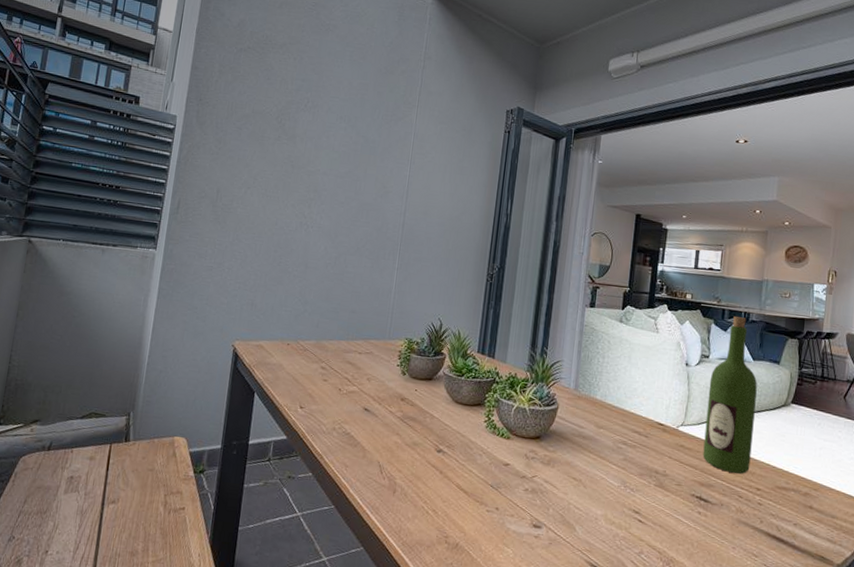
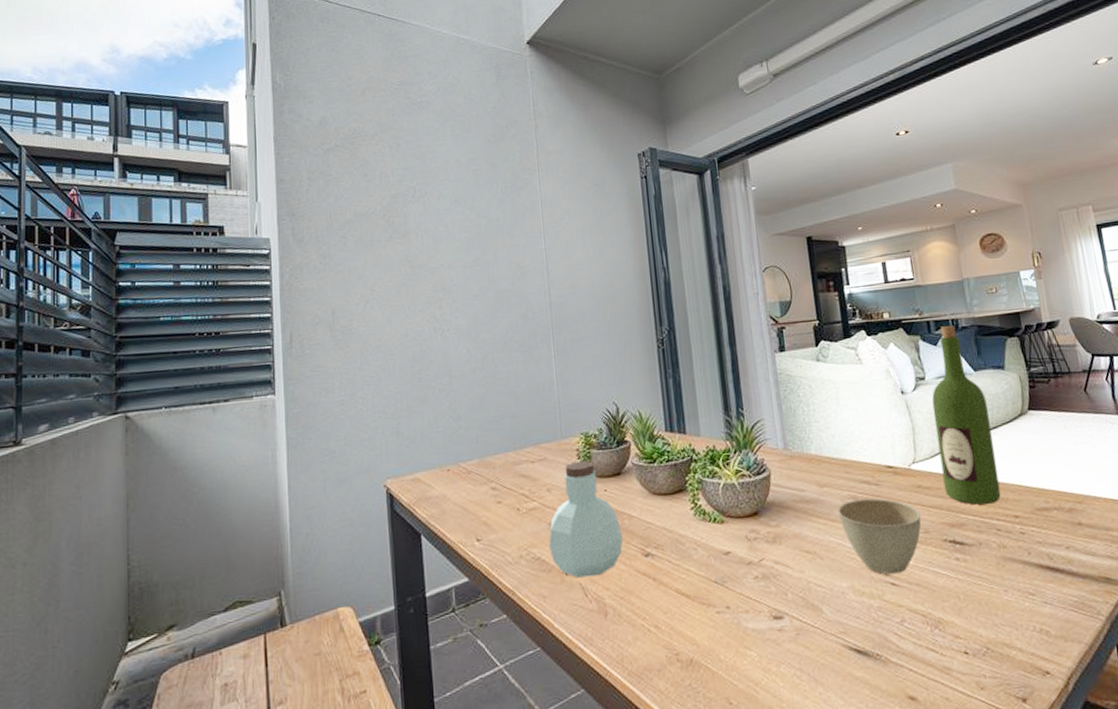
jar: none [359,361,423,459] -> present [549,460,623,578]
cup: none [607,444,677,514] -> present [837,498,921,575]

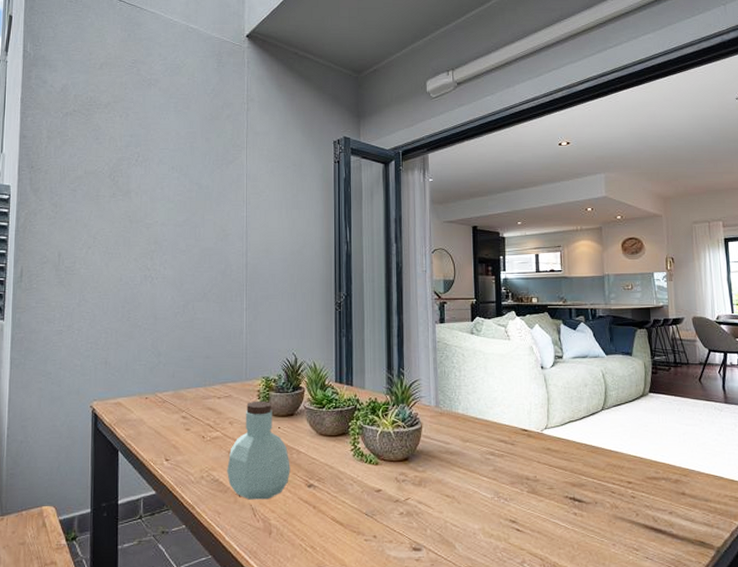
cup: present [837,498,921,575] -> none [476,455,548,522]
wine bottle: present [932,325,1001,505] -> none [566,314,618,469]

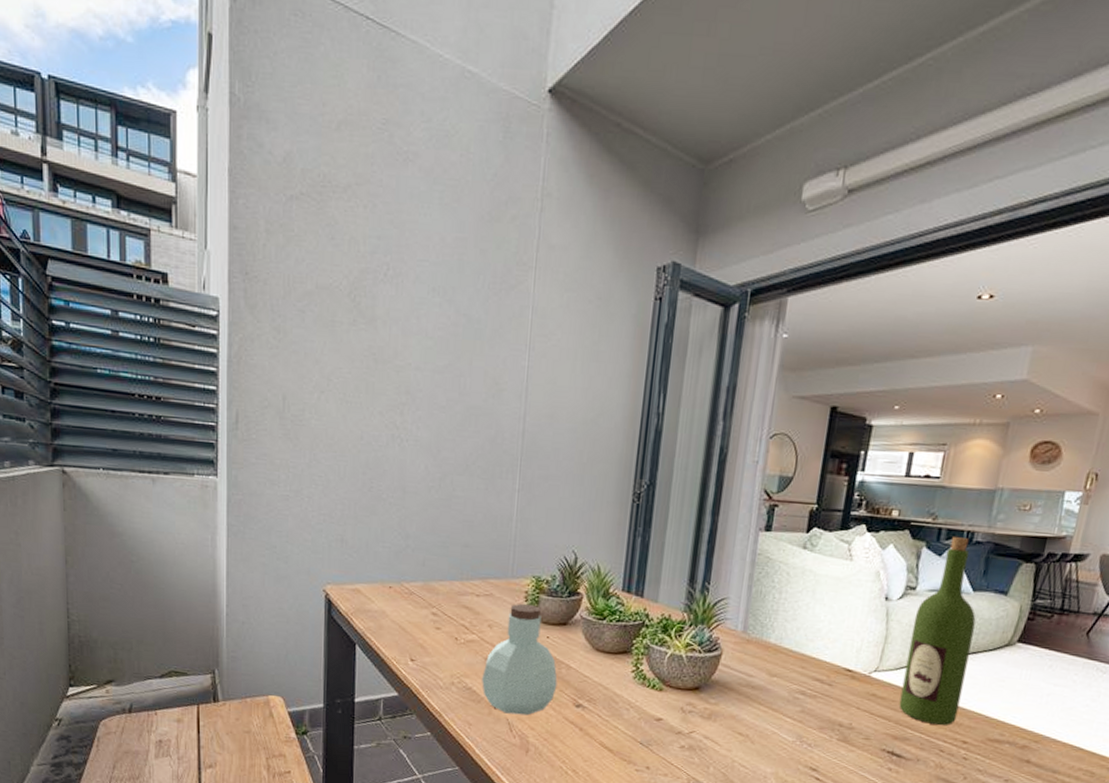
wine bottle: none [566,314,618,469] -> present [899,537,976,725]

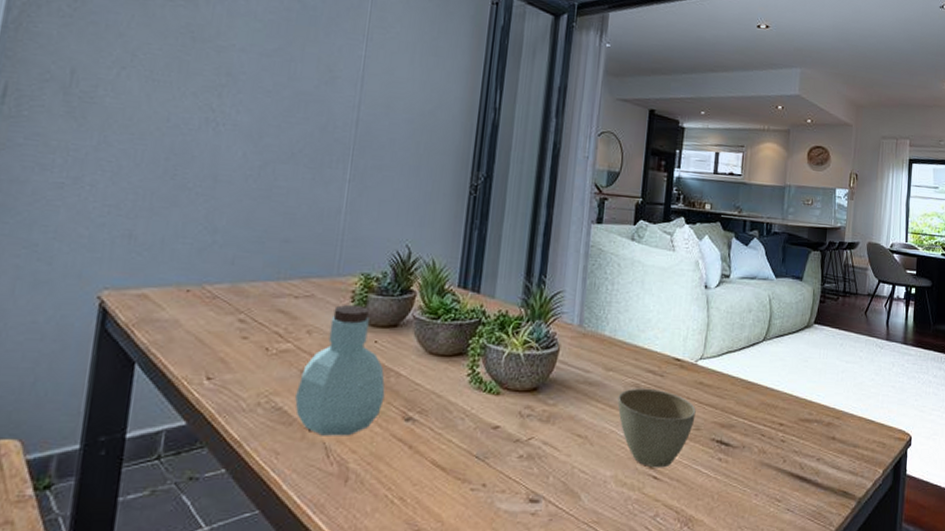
cup: none [781,694,867,771] -> present [617,388,696,468]
wine bottle: present [899,537,976,725] -> none [723,228,780,409]

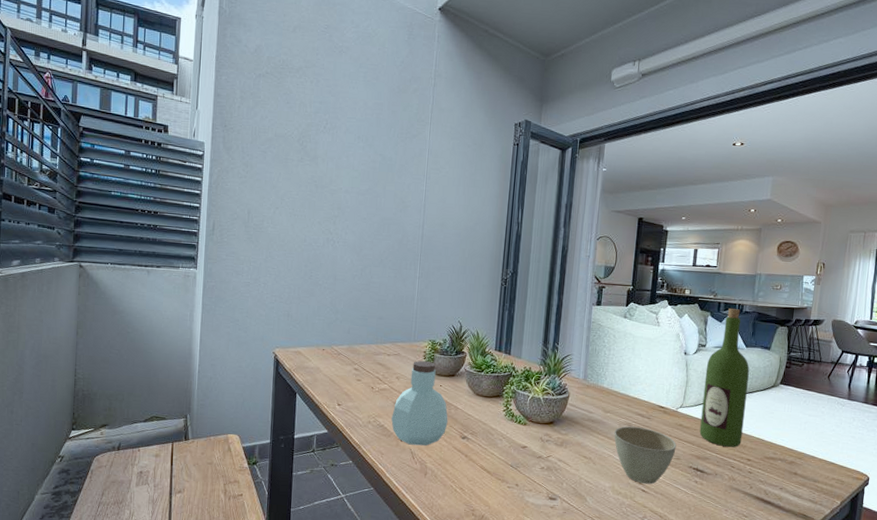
wine bottle: none [723,228,780,409] -> present [699,308,750,447]

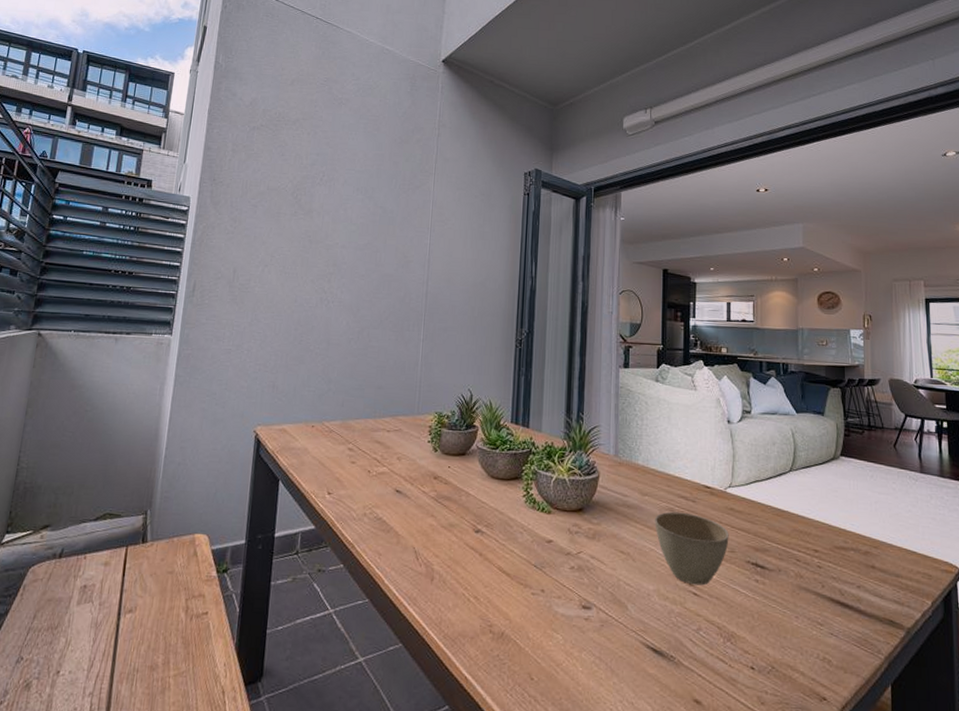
jar: present [391,360,448,446] -> none [391,437,458,543]
wine bottle: present [699,308,750,447] -> none [754,368,805,535]

